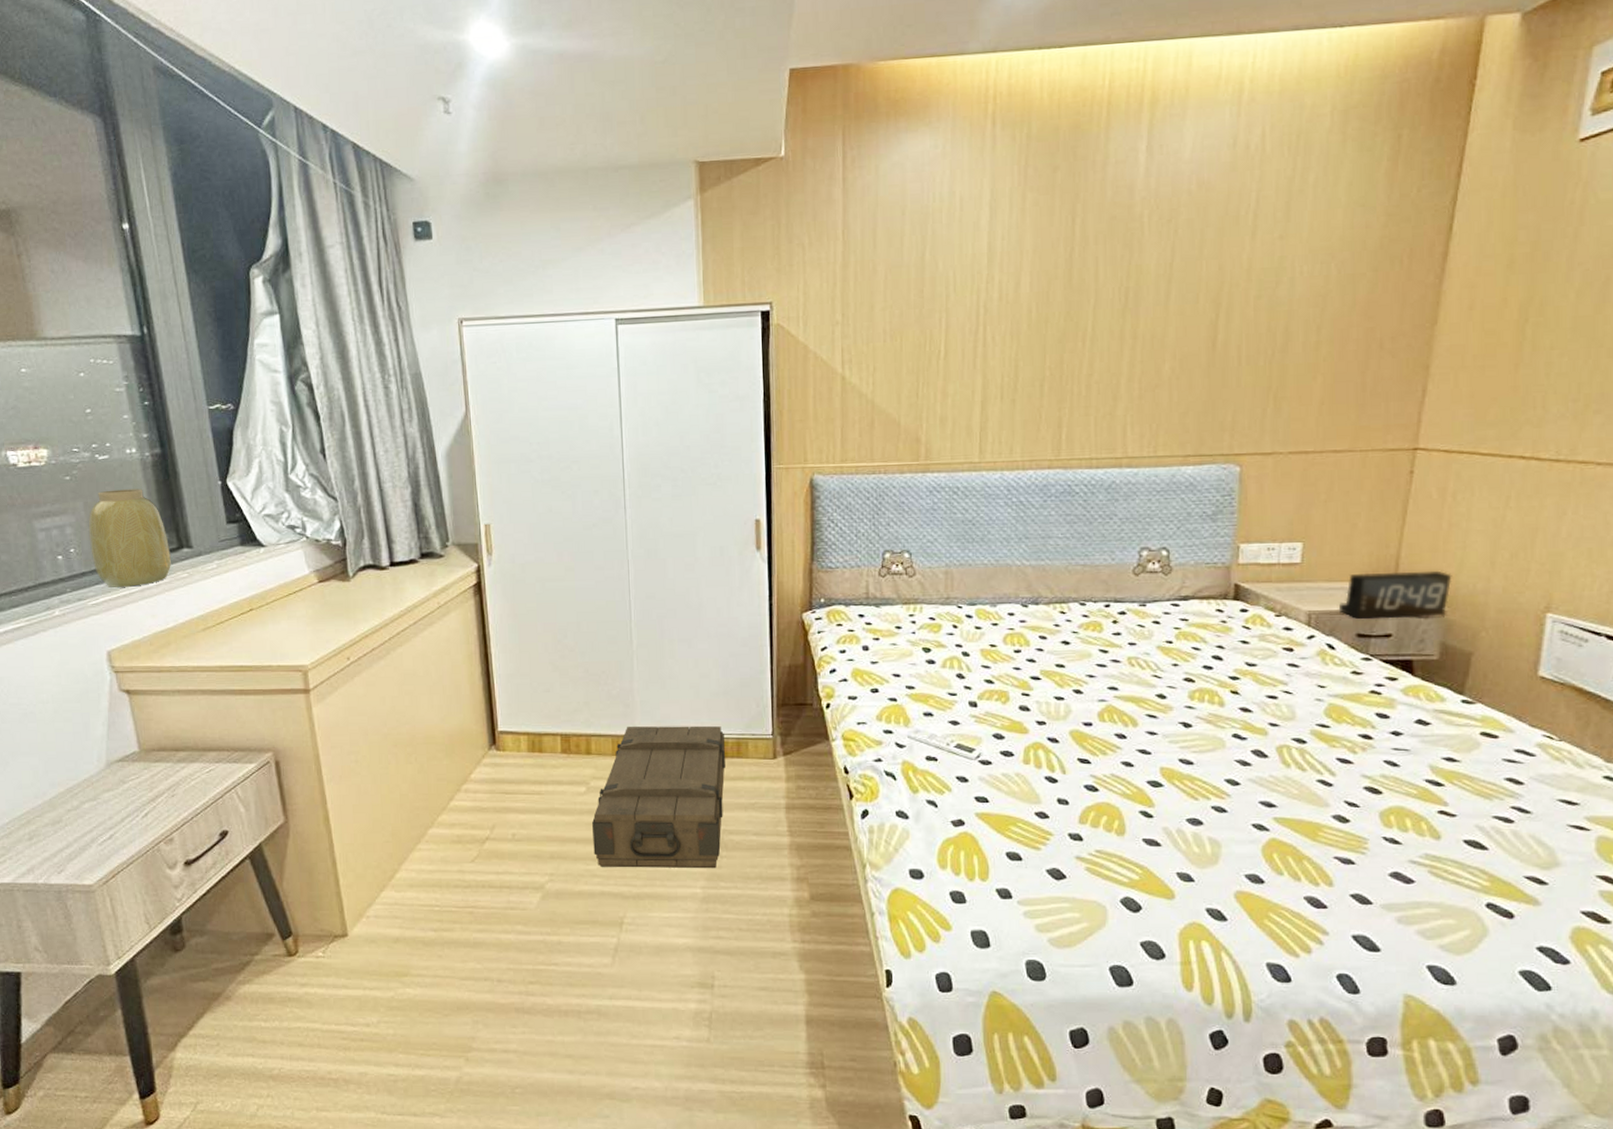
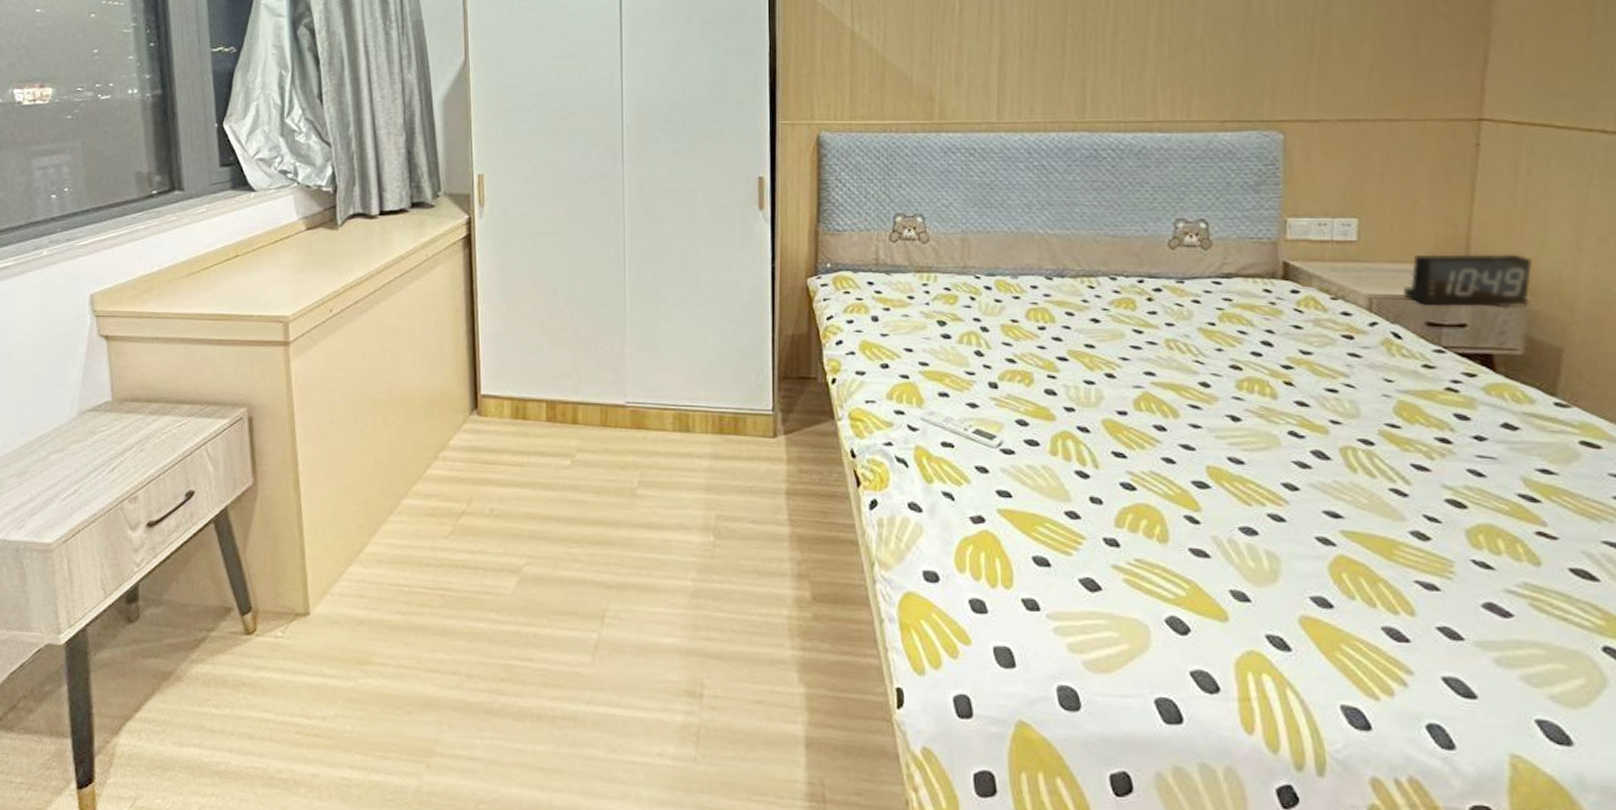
vase: present [88,488,172,587] -> none [83,129,163,229]
ammo crate: present [592,725,725,869] -> none [576,394,721,559]

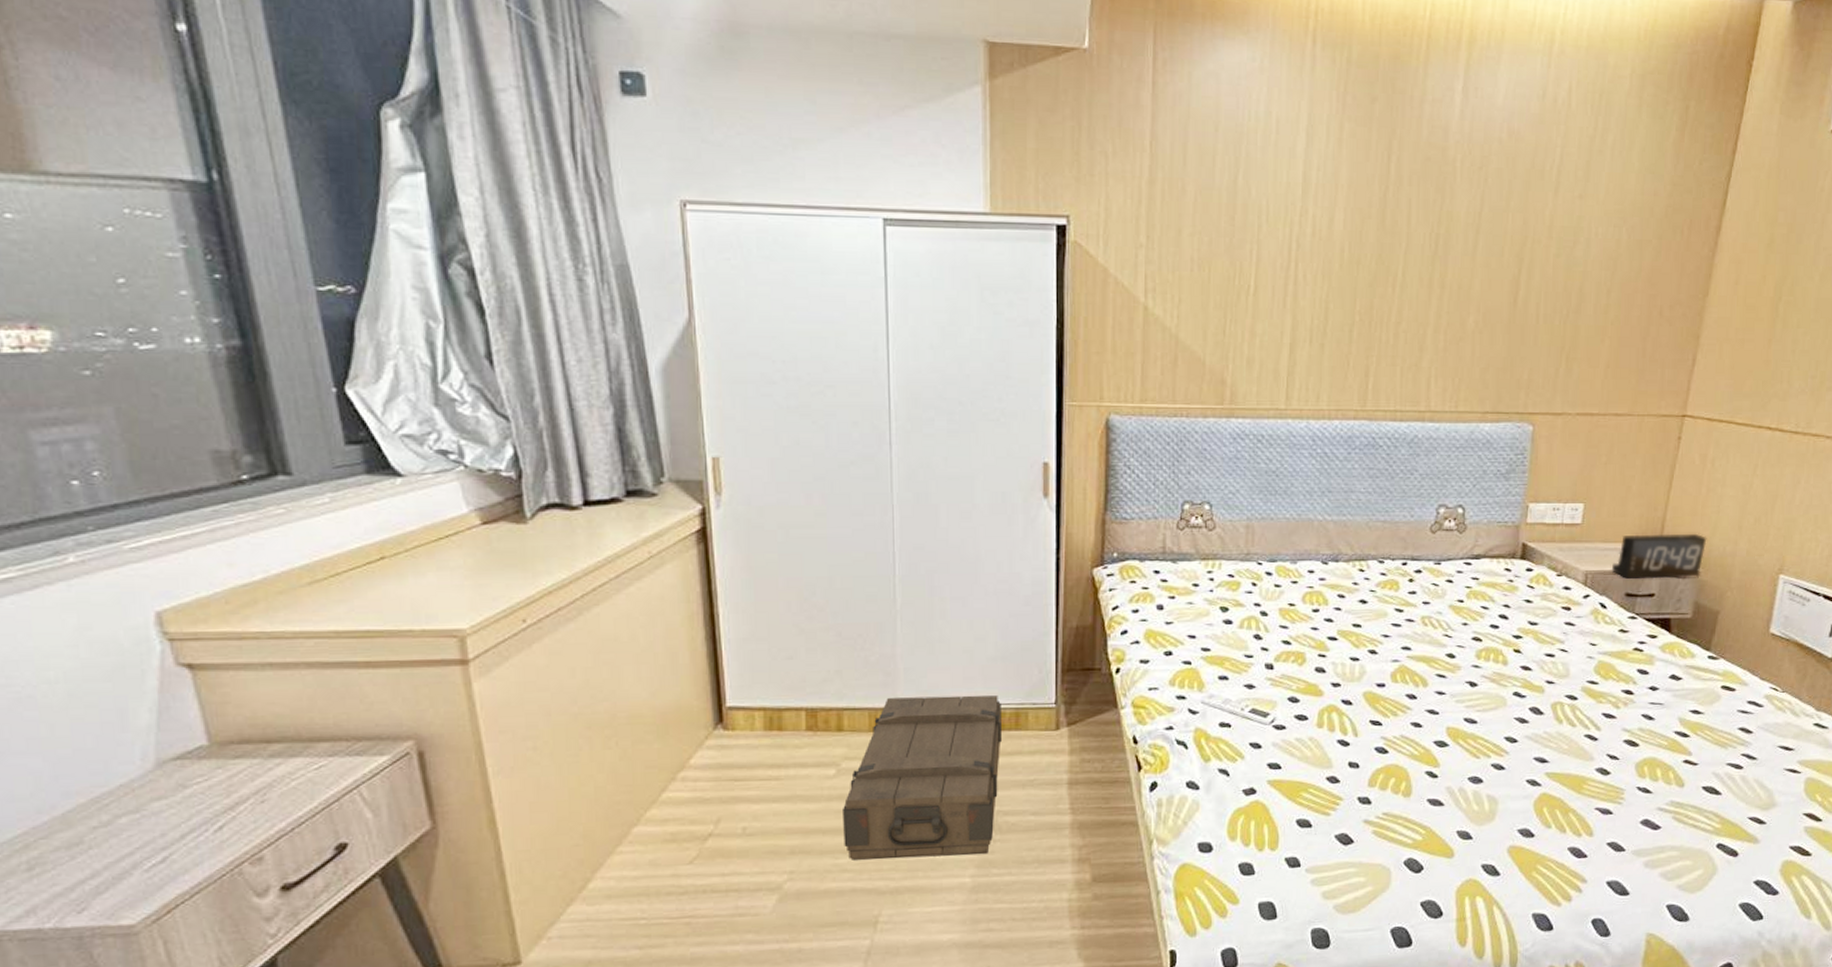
ammo crate: none [576,394,721,559] -> present [843,695,1002,860]

